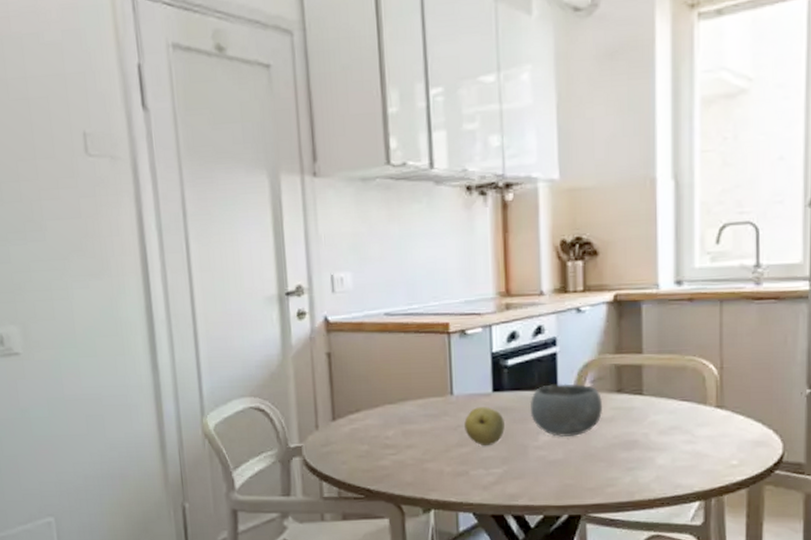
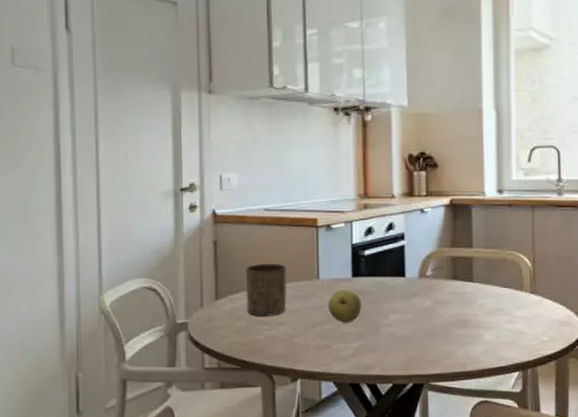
cup: none [365,377,416,439] -> present [245,263,287,316]
bowl: present [529,383,602,437] -> none [382,271,441,316]

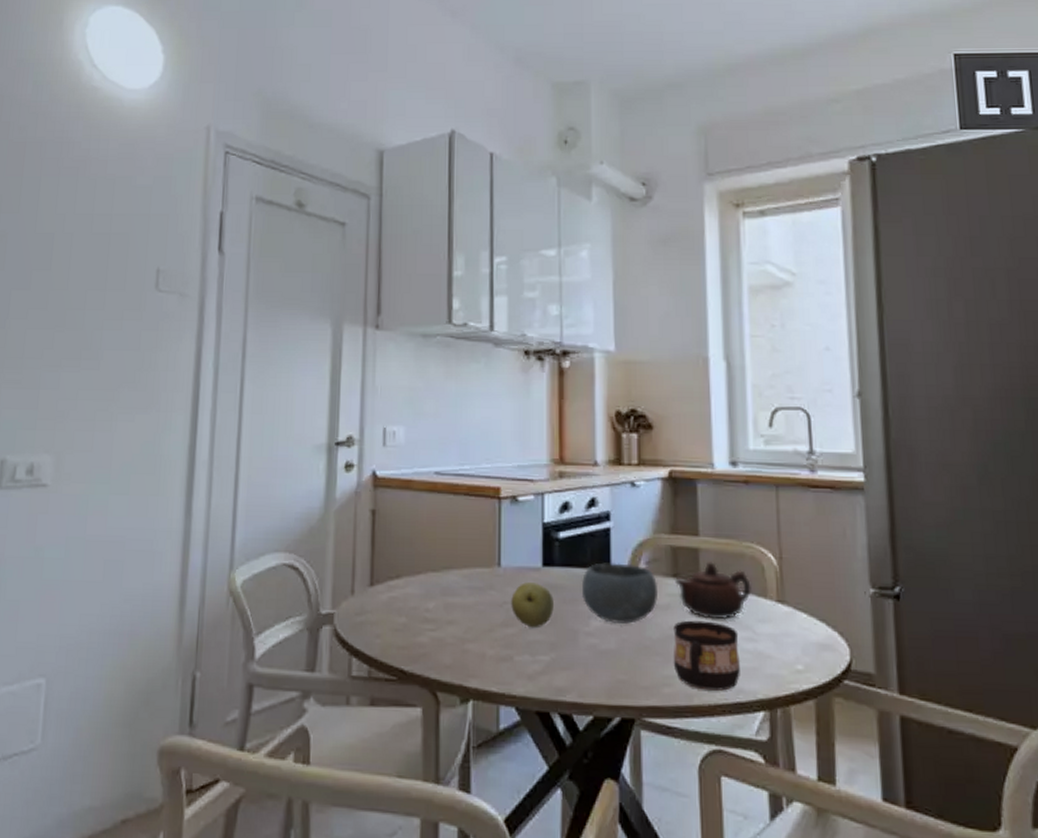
cup: present [245,263,287,316] -> none [407,542,460,612]
bowl: none [382,271,441,316] -> present [581,562,657,624]
cup: none [452,310,502,360] -> present [673,620,740,691]
teapot: none [454,267,511,309] -> present [675,562,751,620]

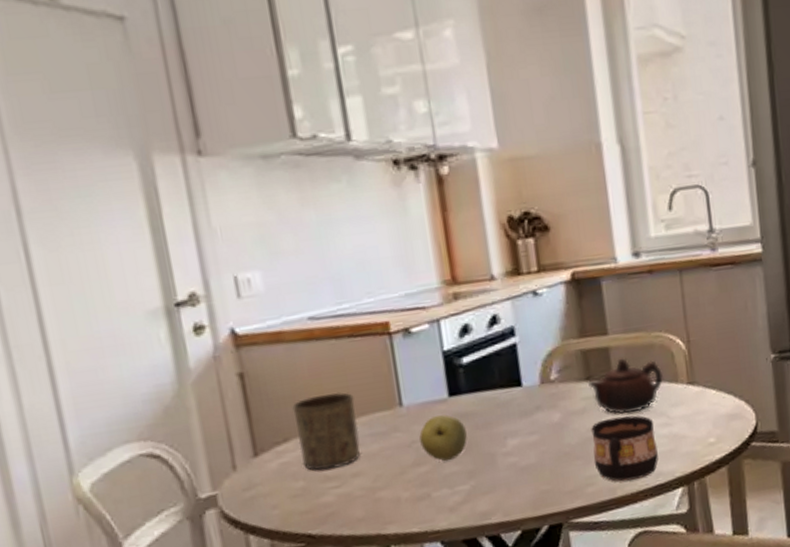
cup: none [407,542,460,612] -> present [292,392,360,470]
bowl: present [581,562,657,624] -> none [492,376,573,439]

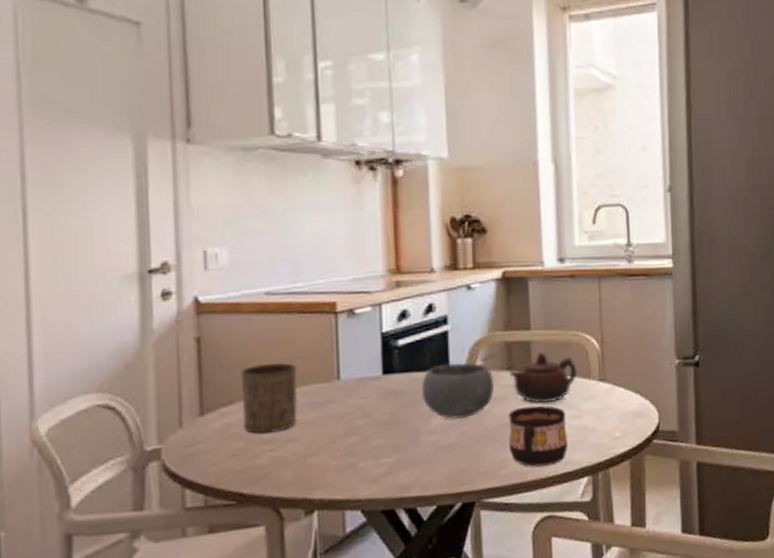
fruit: present [419,414,467,462] -> none [352,391,395,435]
bowl: none [492,376,573,439] -> present [421,362,494,419]

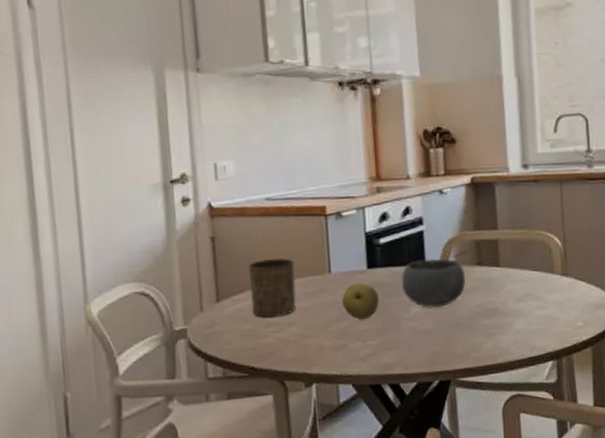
fruit: none [352,391,395,435] -> present [342,283,379,320]
cup: present [508,405,568,467] -> none [479,297,533,351]
teapot: present [509,352,577,404] -> none [479,249,541,296]

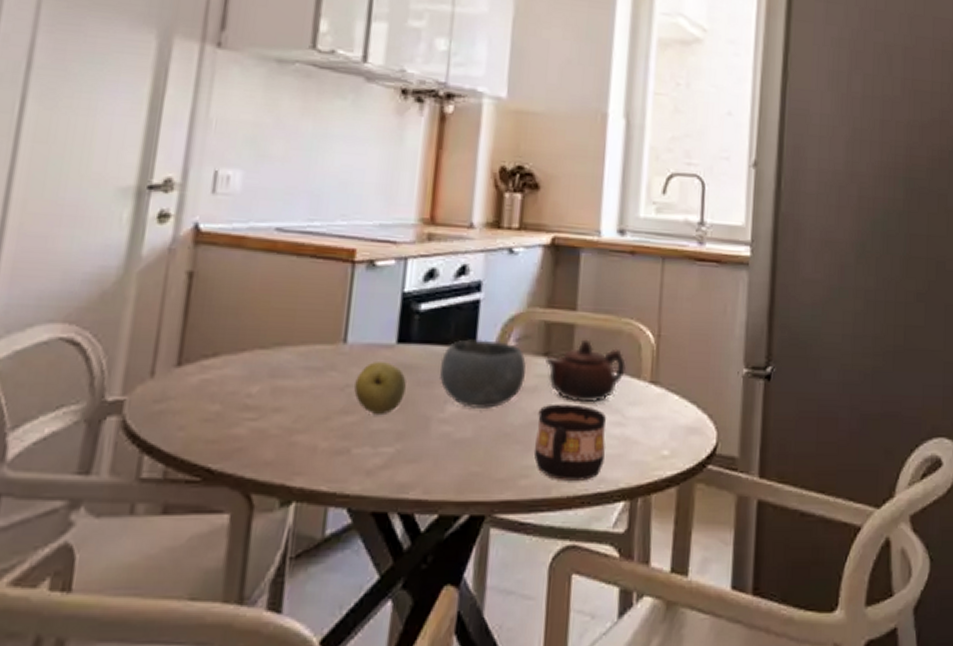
cup: present [248,257,296,318] -> none [224,313,299,397]
teapot: none [479,249,541,296] -> present [545,339,626,403]
cup: none [479,297,533,351] -> present [533,404,607,481]

